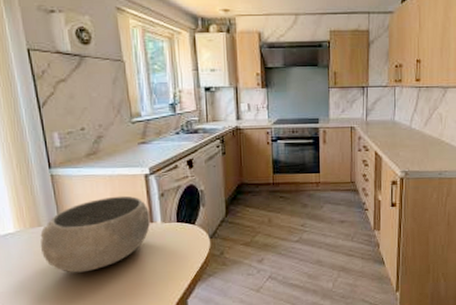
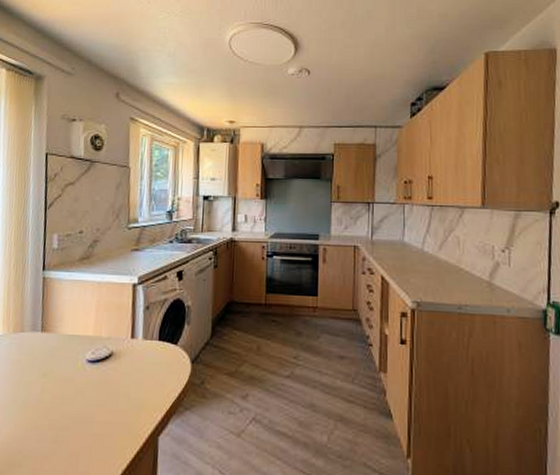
bowl: present [40,195,151,273] -> none [18,305,133,390]

